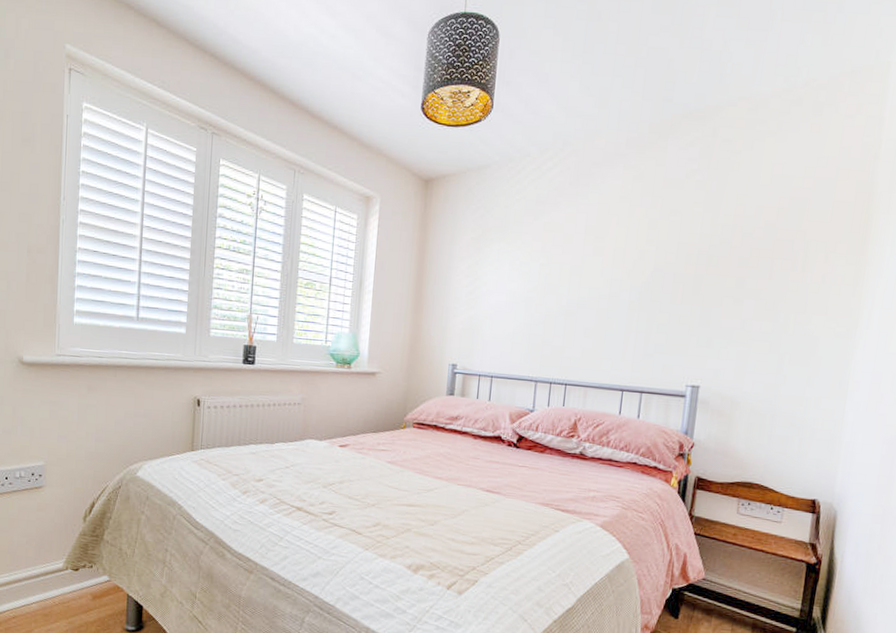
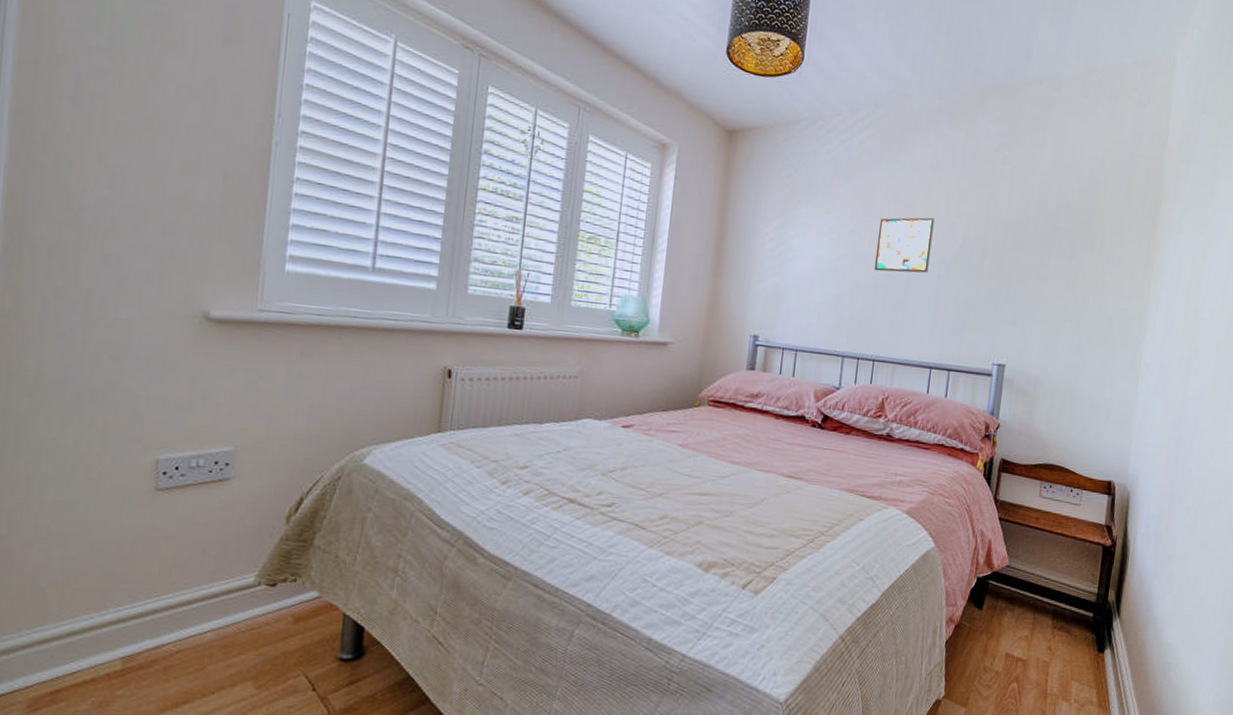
wall art: none [564,247,624,301] -> present [874,217,935,273]

